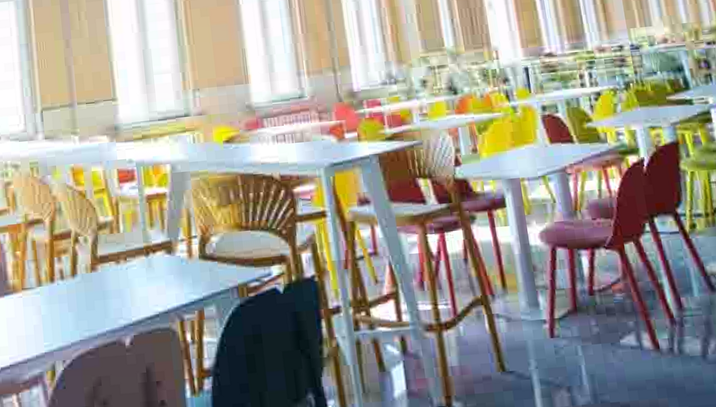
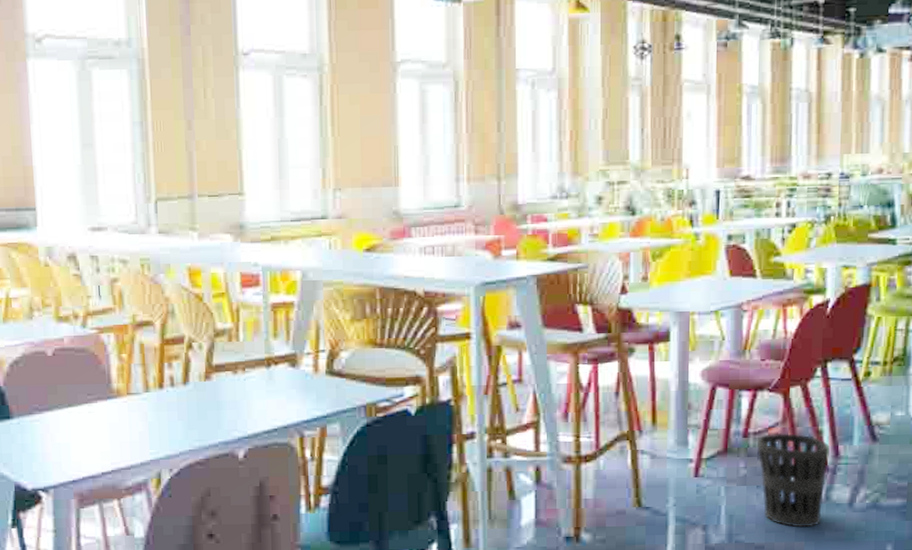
wastebasket: none [602,288,679,383] -> present [756,432,830,528]

